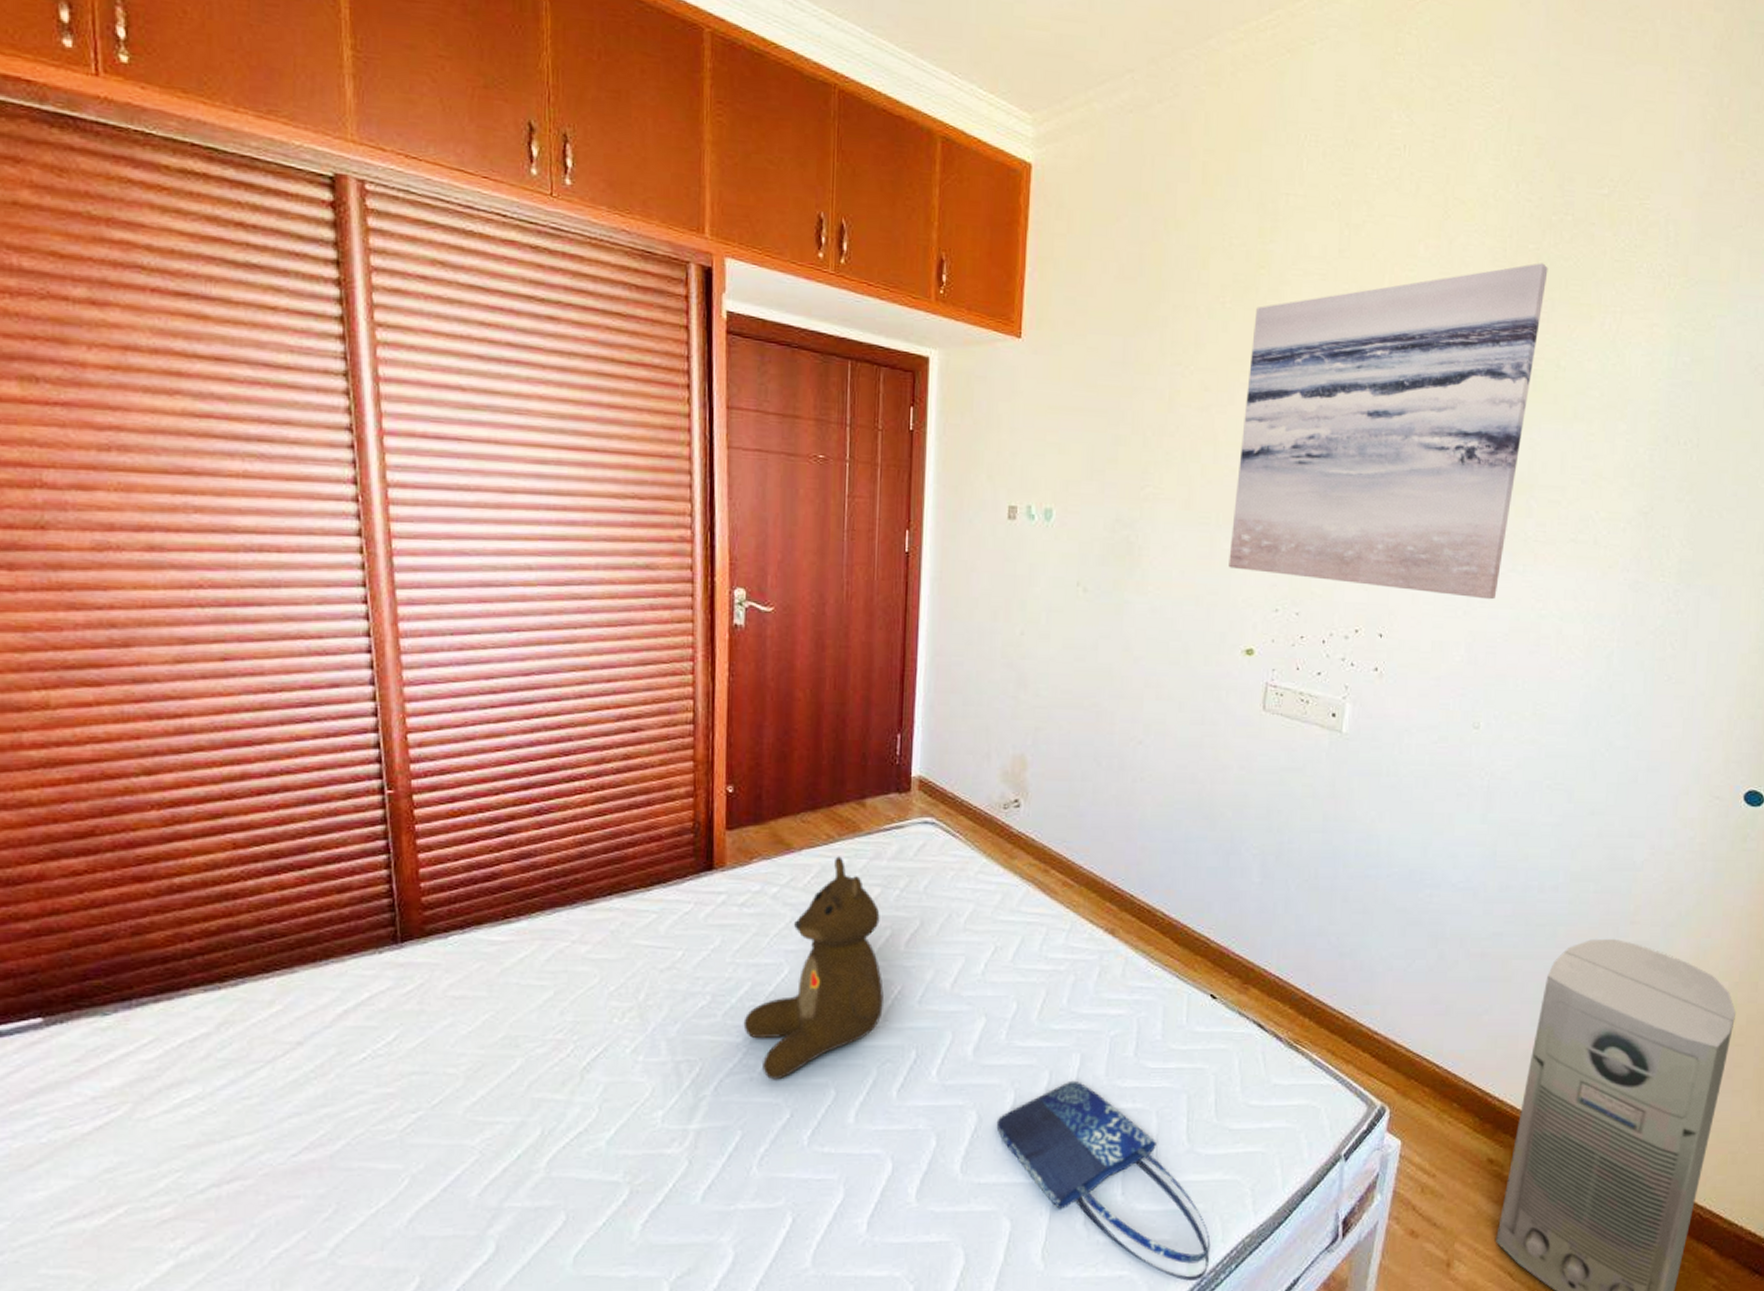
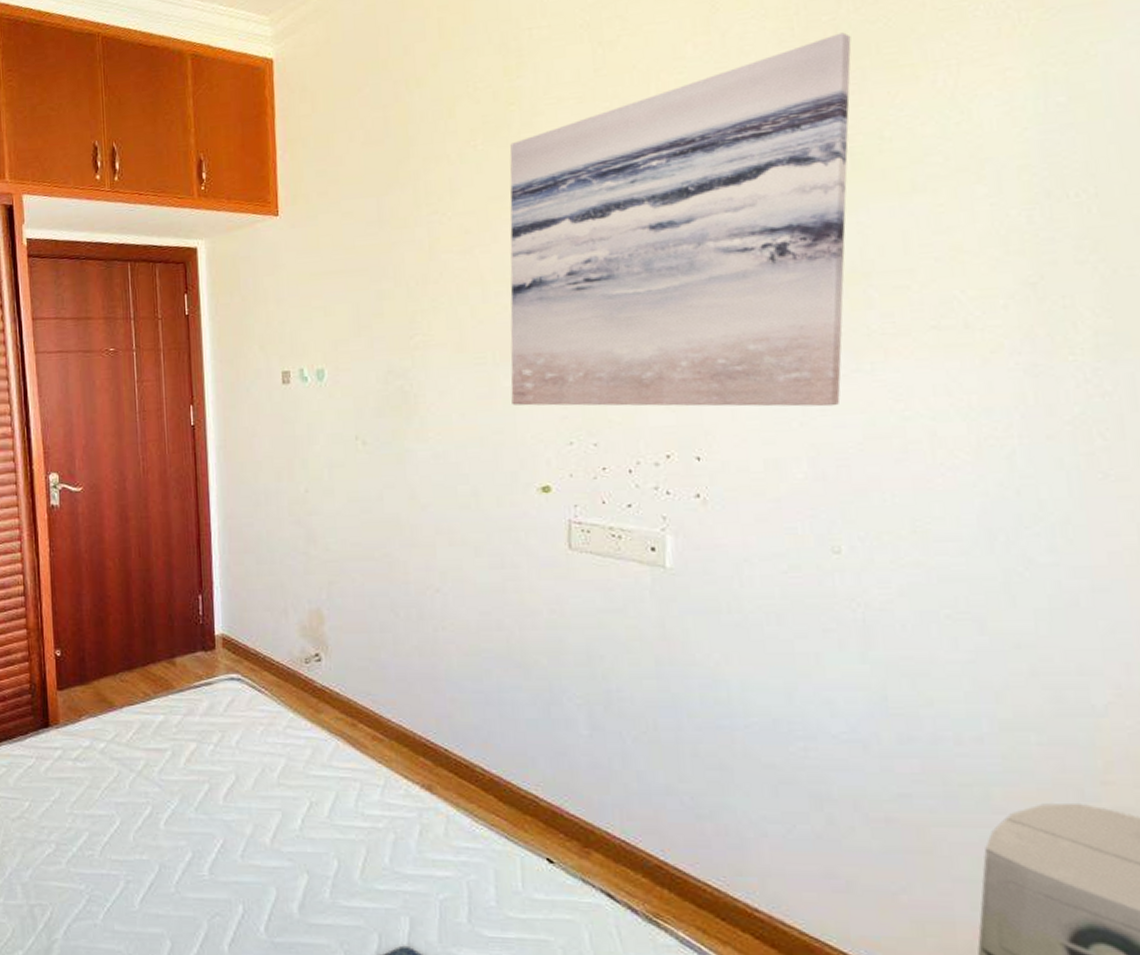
teddy bear: present [743,856,884,1080] -> none [84,713,208,928]

